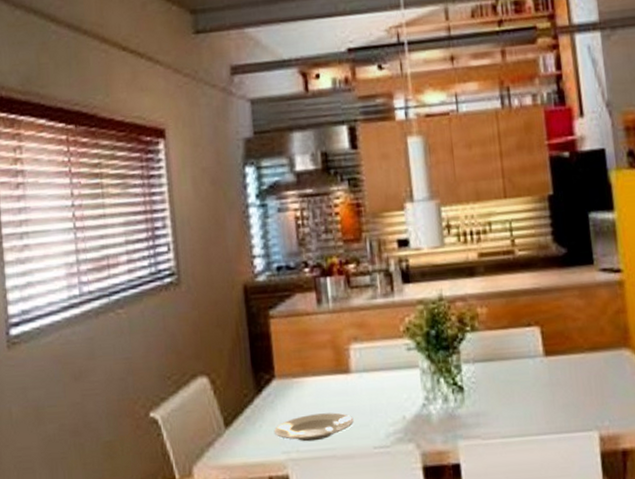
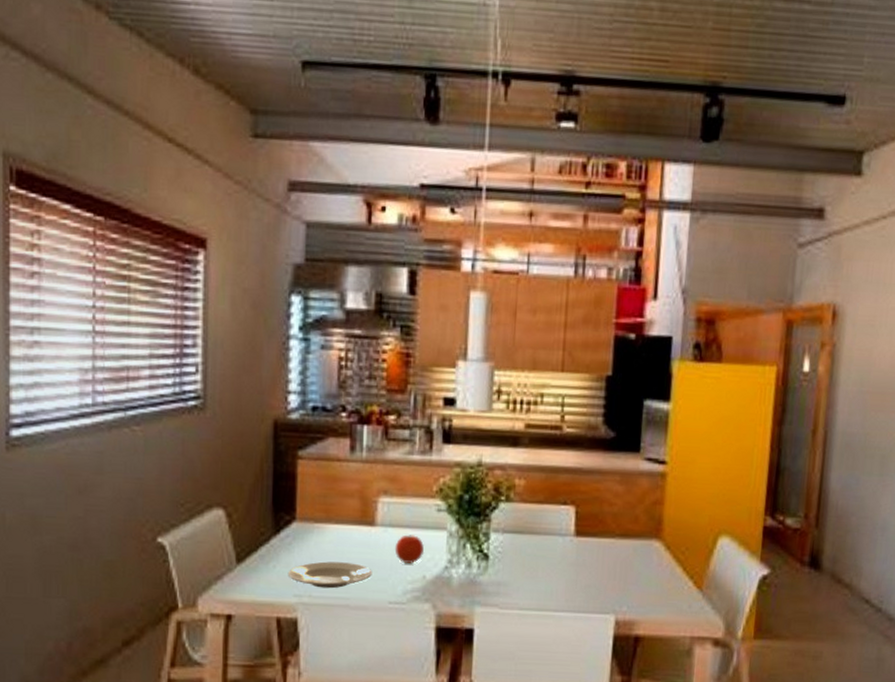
fruit: none [371,377,401,406] -> present [394,535,425,563]

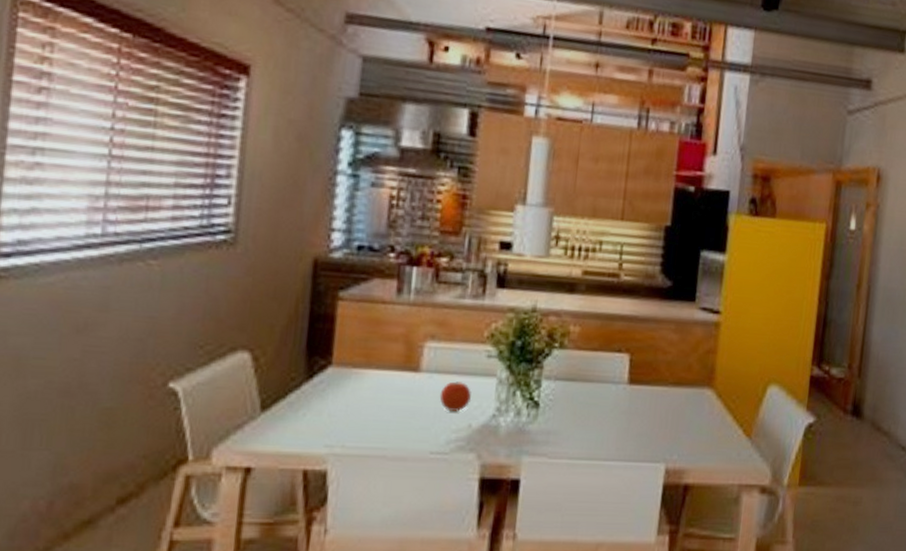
plate: present [287,561,372,589] -> none [318,409,414,438]

